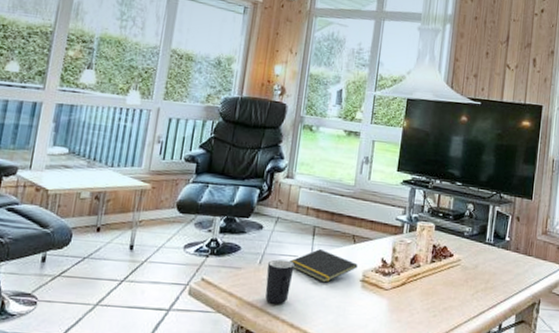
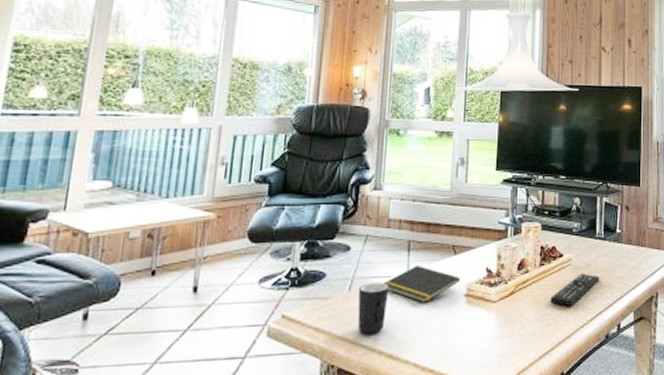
remote control: none [438,273,486,303] -> present [550,273,600,307]

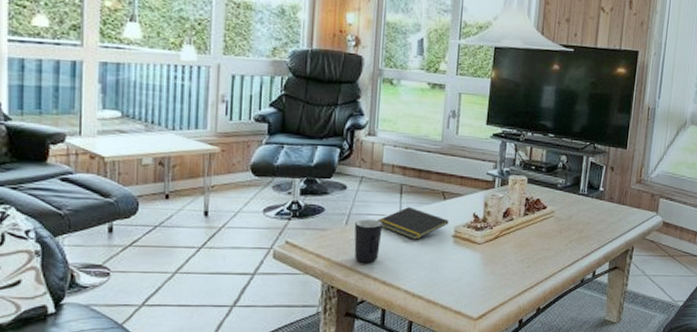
remote control: present [550,273,600,307] -> none [531,224,580,253]

